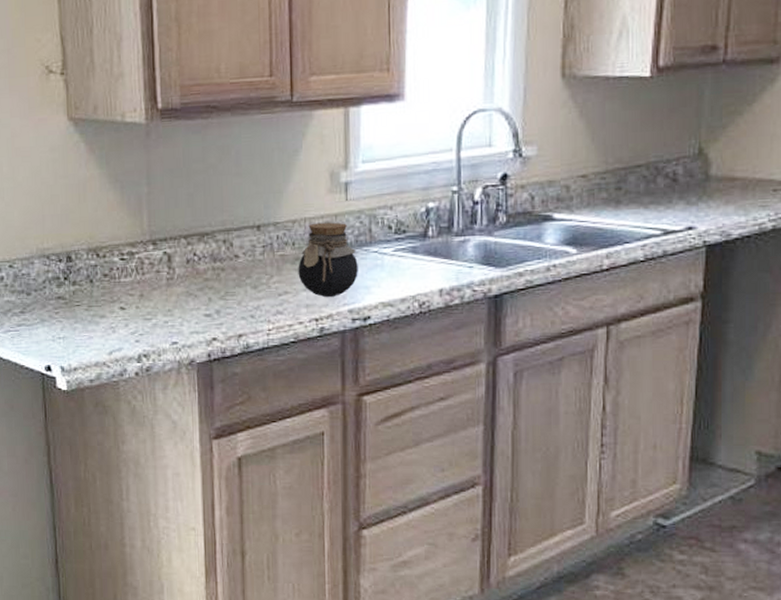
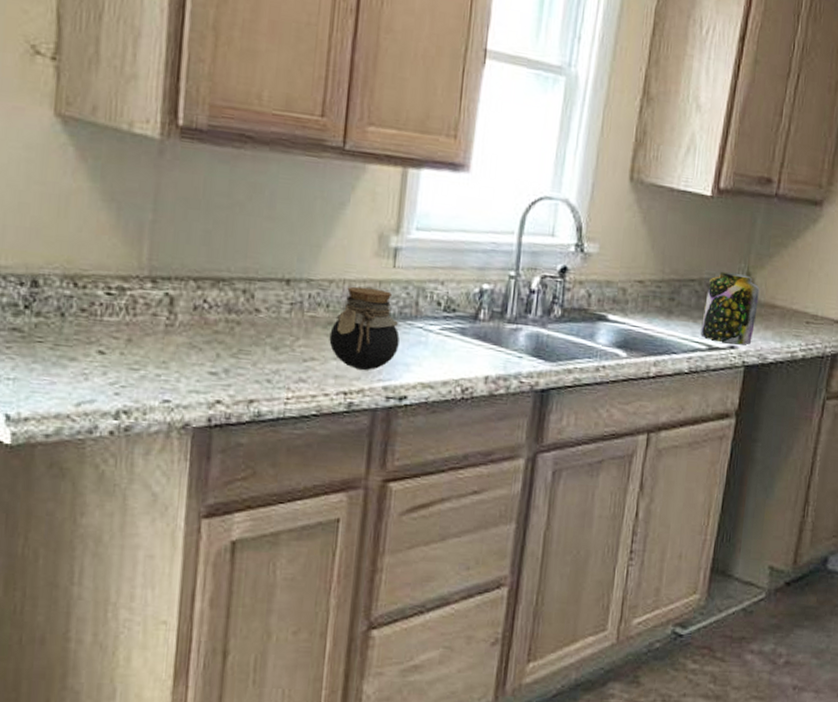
jar: none [653,150,715,225] -> present [700,271,760,345]

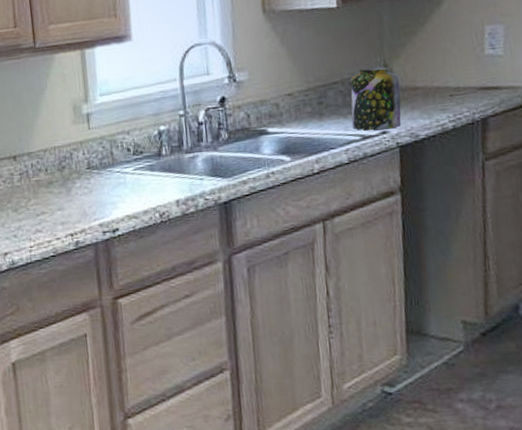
jar: present [329,286,400,370] -> none [51,148,105,215]

